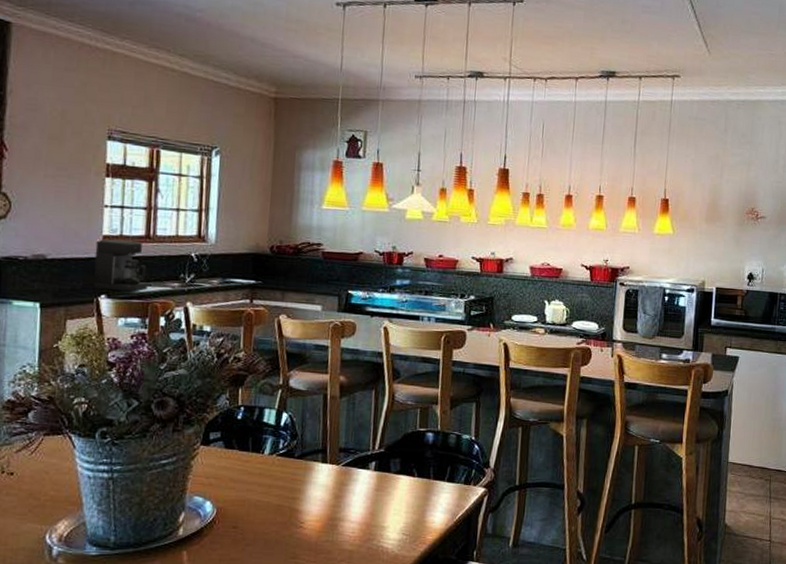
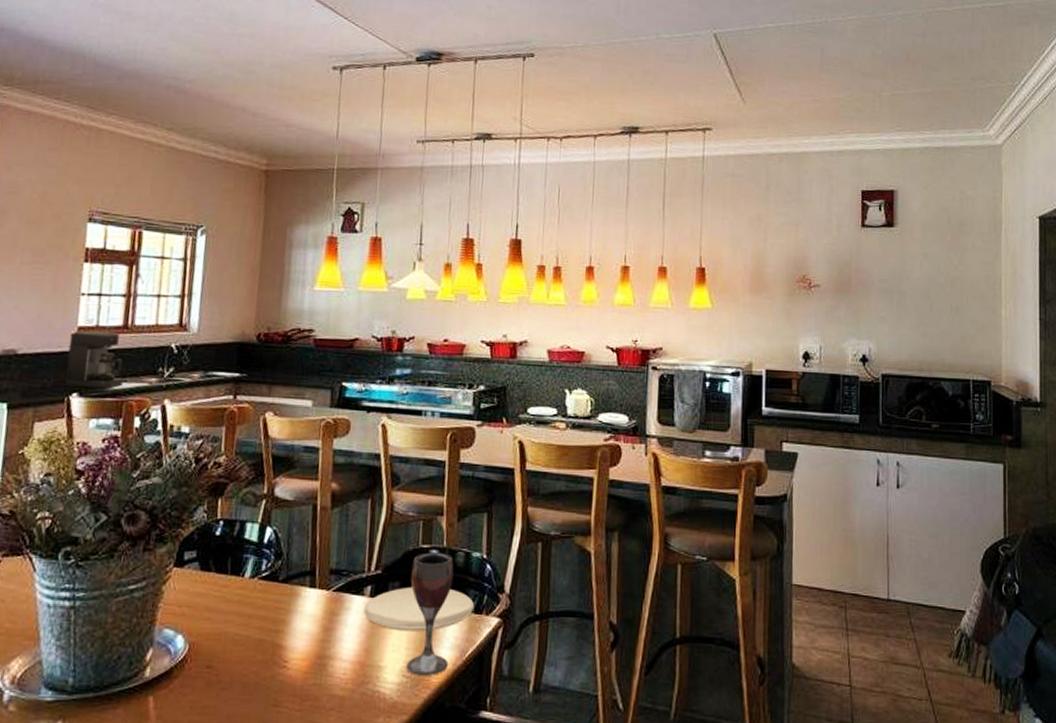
plate: none [368,462,463,499] -> present [363,586,474,631]
cup: none [406,434,447,534] -> present [406,552,454,677]

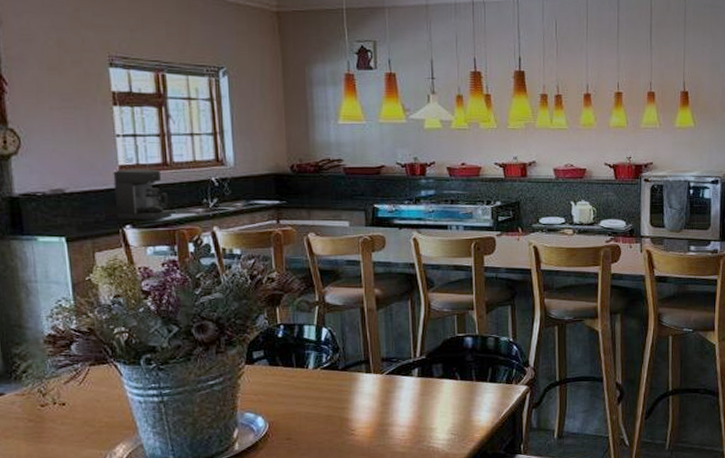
plate: present [363,586,474,631] -> none [413,367,505,401]
cup: present [406,552,454,677] -> none [450,339,488,433]

